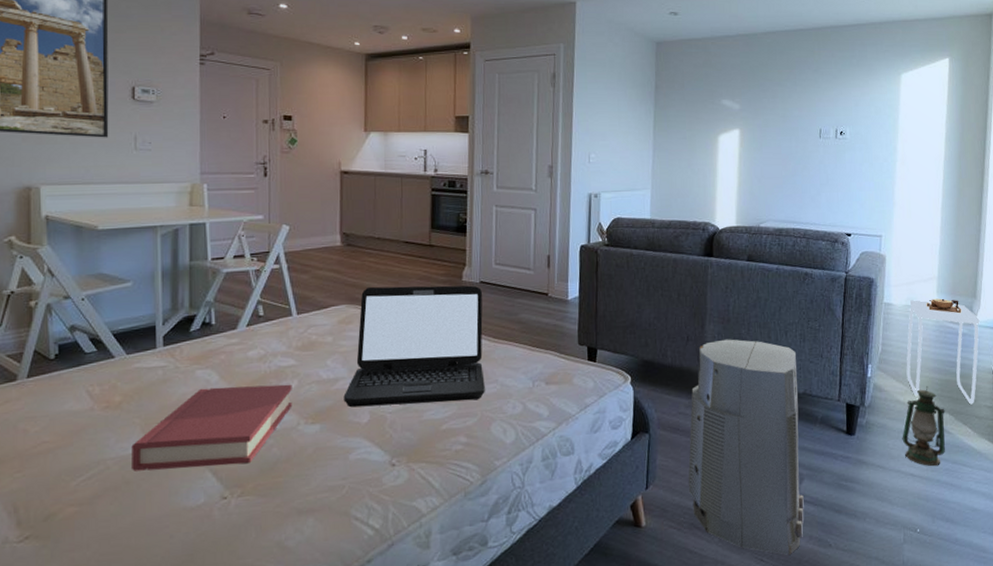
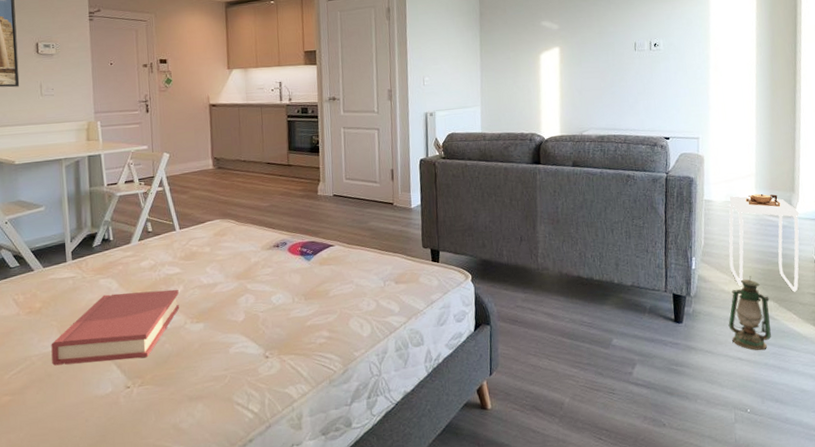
laptop: present [343,285,485,408] -> none [222,198,343,308]
air purifier: present [688,339,804,556] -> none [527,238,638,435]

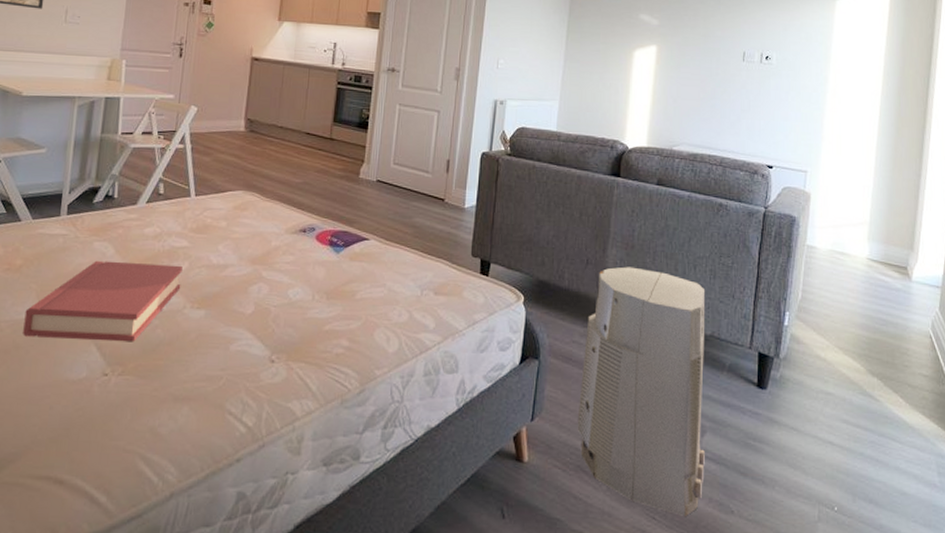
air purifier: none [527,238,638,435] -> present [577,266,706,517]
lantern: present [728,276,771,351] -> none [821,344,873,436]
side table: present [729,193,799,292] -> none [829,245,917,371]

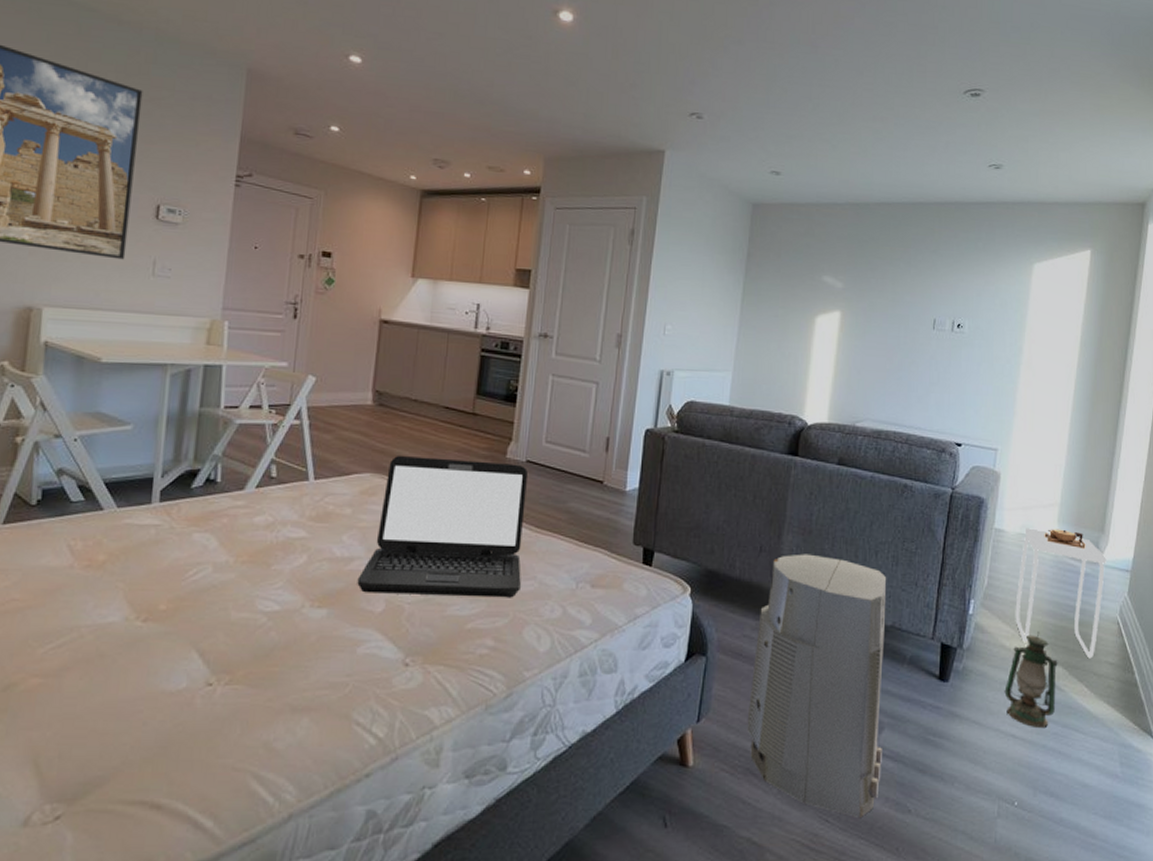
hardback book: present [23,260,183,342] -> none [108,554,300,647]
laptop: none [230,175,379,303] -> present [357,455,529,598]
lantern: none [821,344,873,436] -> present [1004,632,1058,727]
side table: none [829,245,917,371] -> present [1015,528,1106,659]

